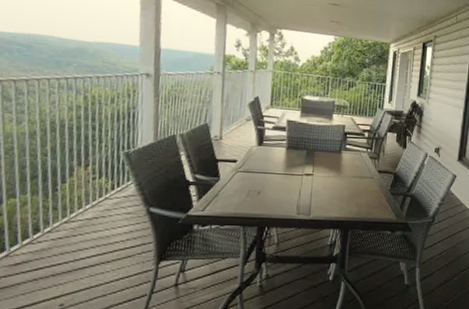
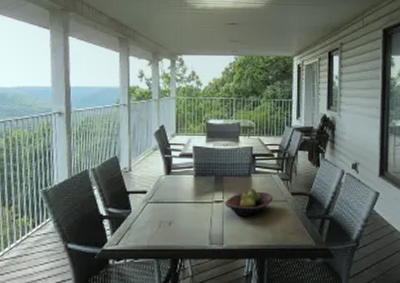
fruit bowl: none [314,164,361,190] -> present [225,189,274,217]

